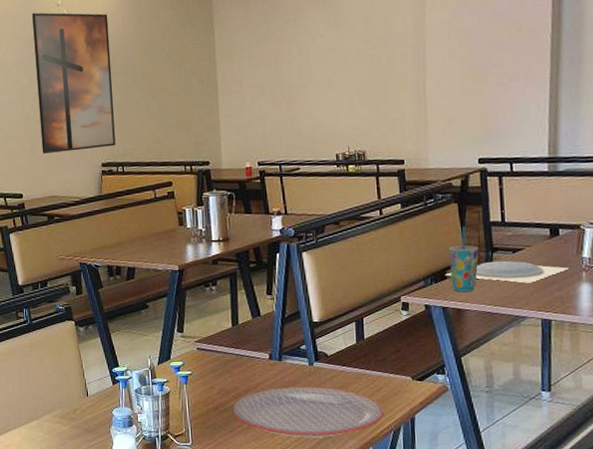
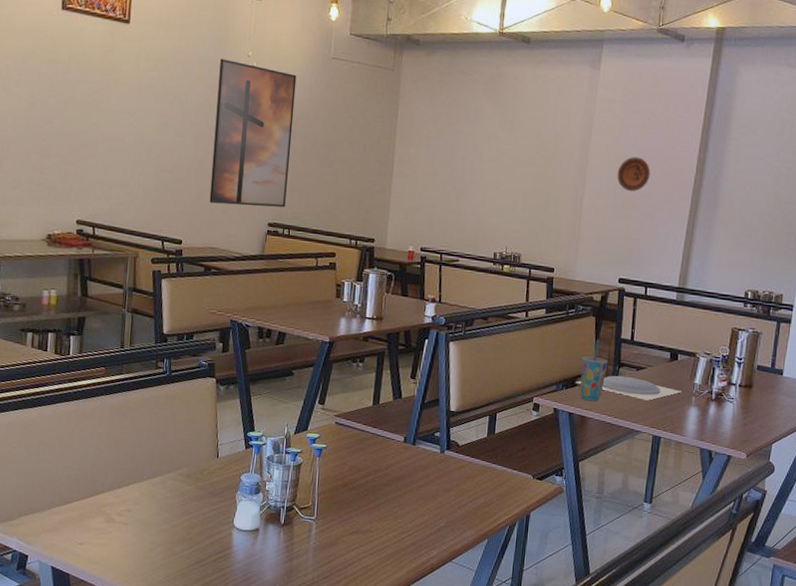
plate: present [232,386,384,438] -> none [360,471,503,525]
decorative plate: none [460,26,499,65] -> present [617,157,651,191]

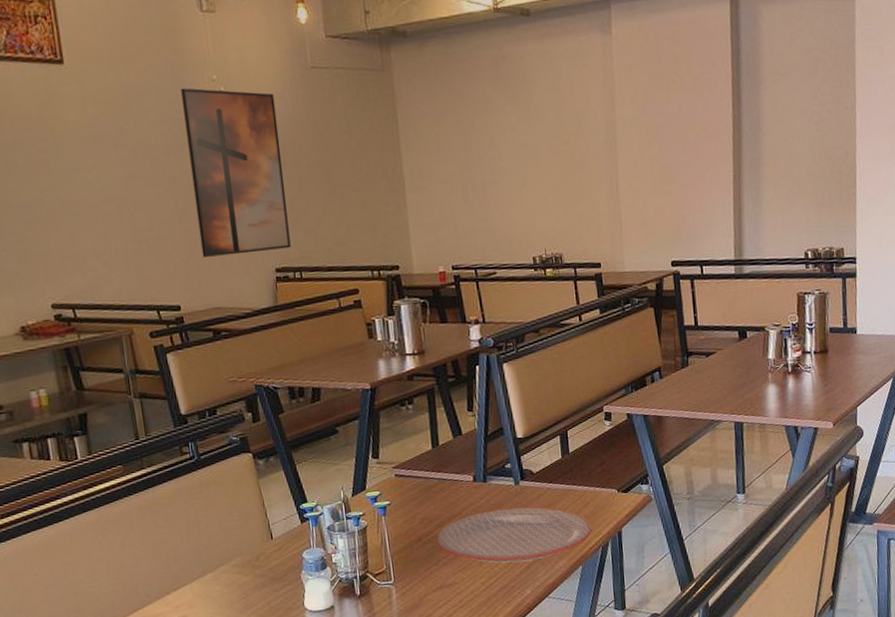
plate: none [360,471,503,525] -> present [436,506,592,563]
bowl: present [576,375,682,401] -> none [645,364,756,387]
cup: present [579,339,608,402] -> none [647,331,676,399]
decorative plate: present [617,157,651,191] -> none [650,125,686,164]

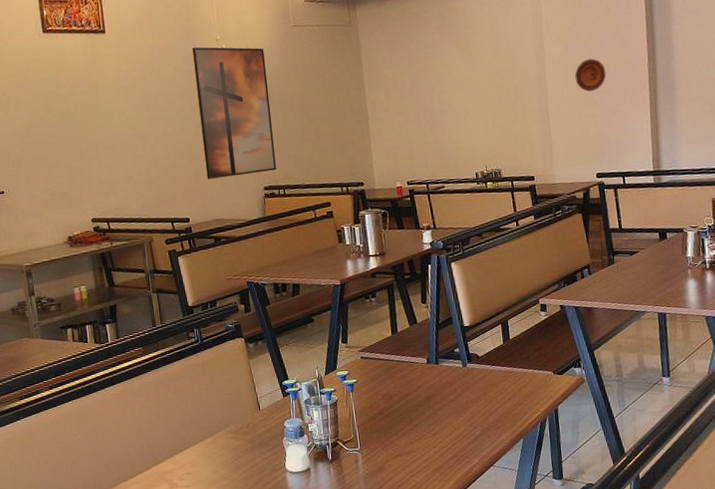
plate: present [436,506,592,563] -> none [396,386,531,435]
decorative plate: none [650,125,686,164] -> present [575,58,606,92]

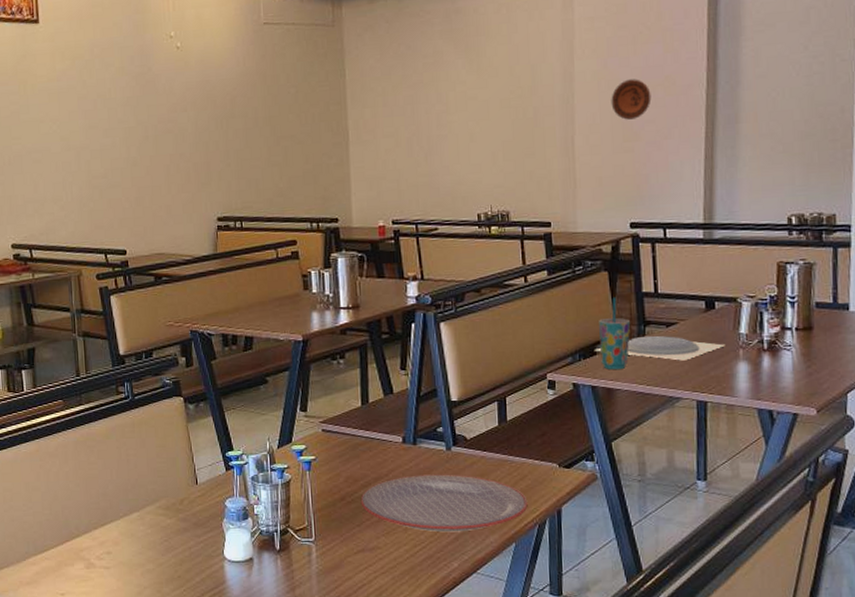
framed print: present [192,47,276,179] -> none [141,44,233,205]
plate: none [396,386,531,435] -> present [360,474,528,532]
bowl: none [576,262,677,282] -> present [595,335,725,361]
cup: none [577,234,603,293] -> present [599,297,631,370]

